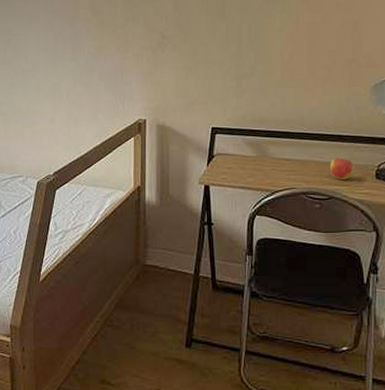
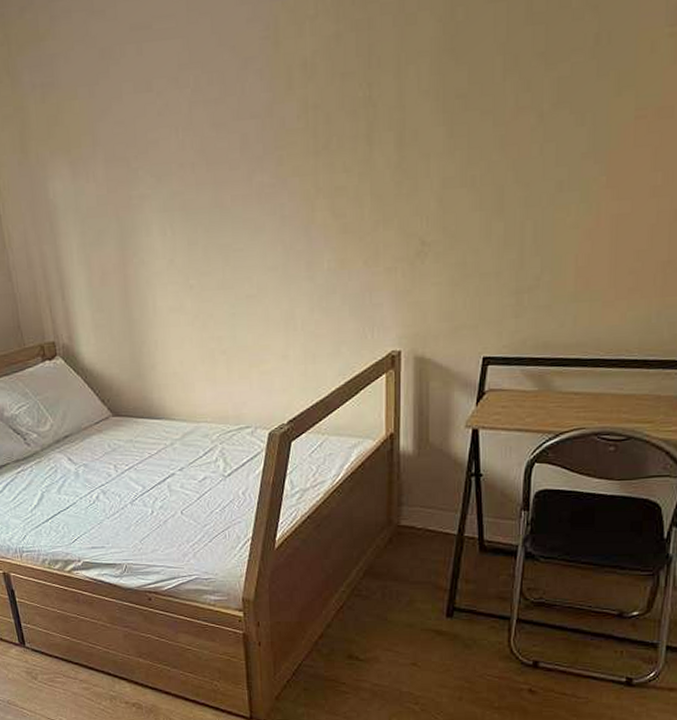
apple: present [329,157,354,180] -> none [629,387,661,415]

